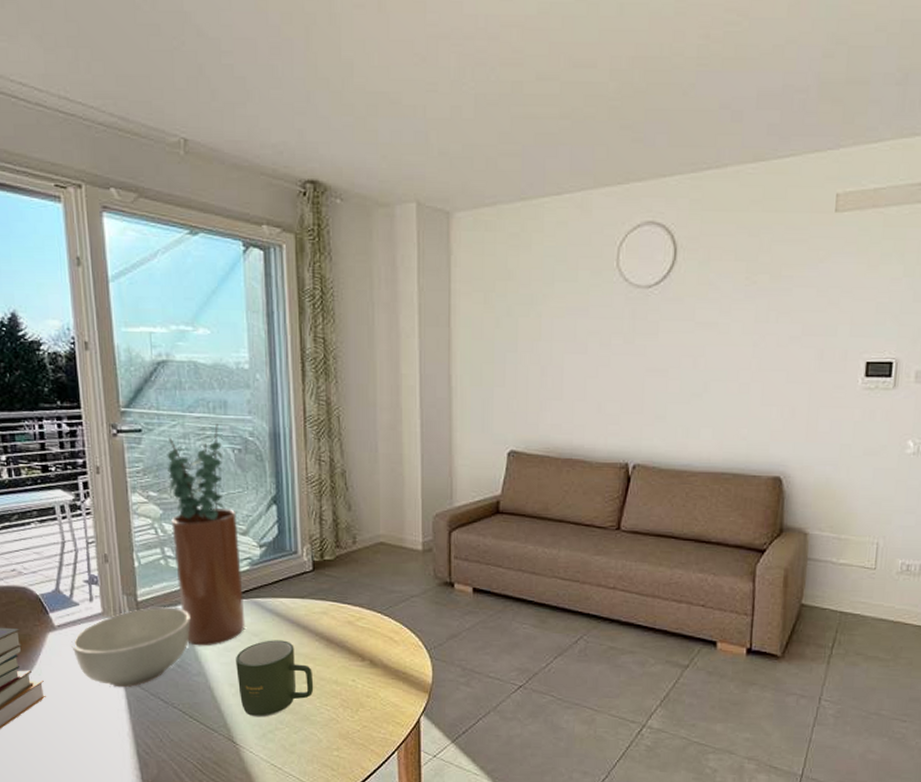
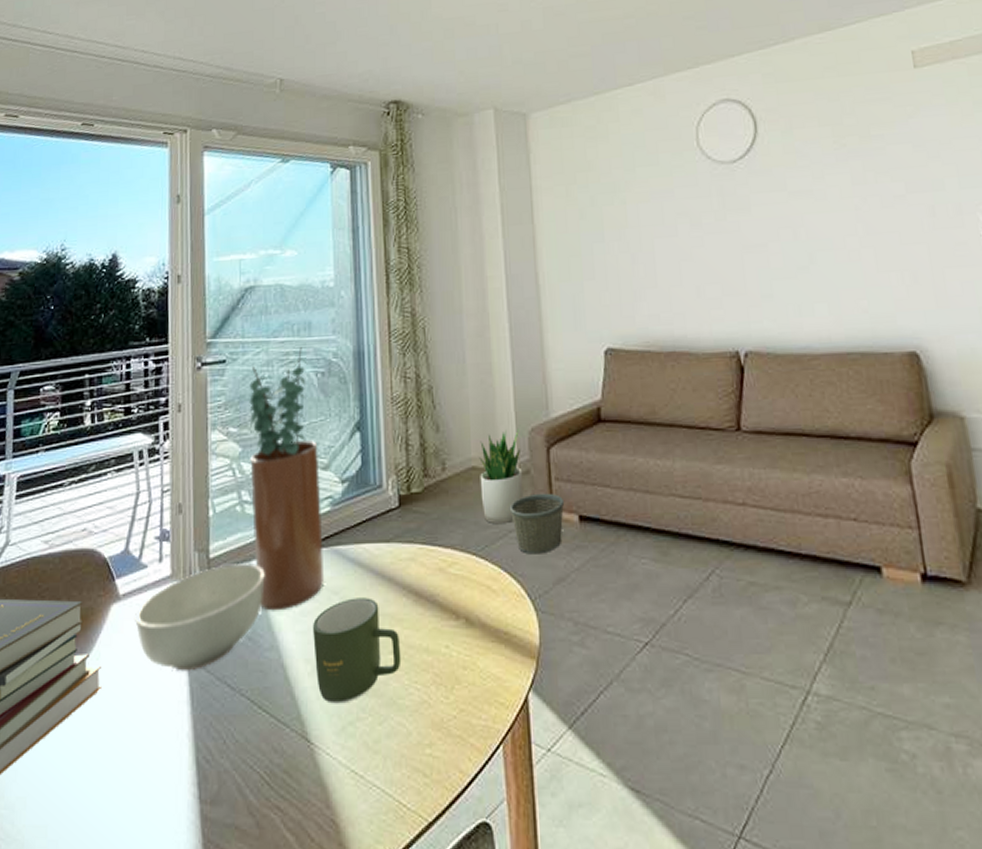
planter: none [387,514,426,590] -> present [479,429,524,523]
basket: none [412,568,462,616] -> present [509,493,565,555]

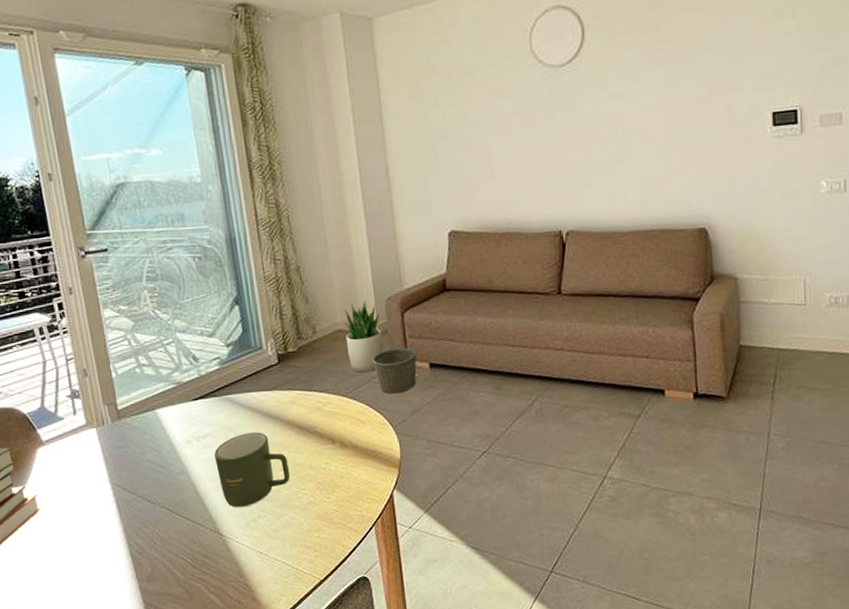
bowl: present [134,562,265,671] -> none [59,411,170,494]
vase: present [249,347,325,611] -> none [133,236,221,446]

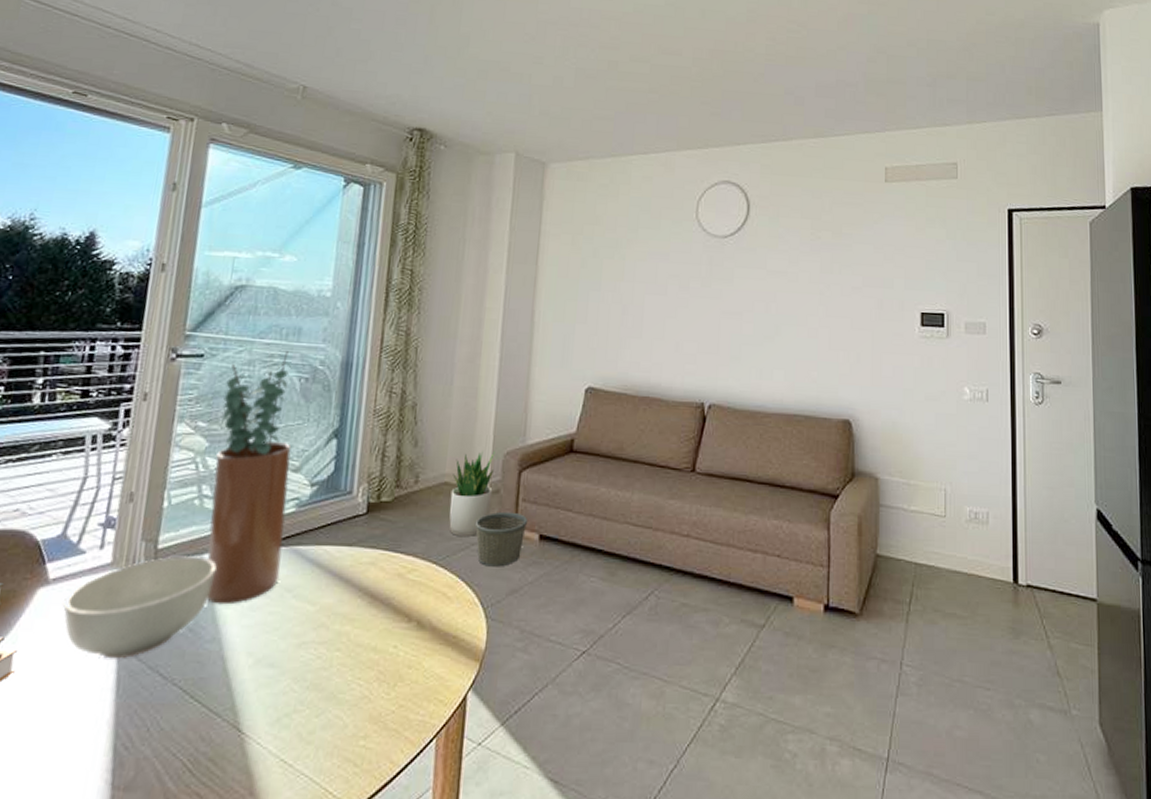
bowl: none [59,411,170,494] -> present [62,555,217,659]
vase: none [133,236,221,446] -> present [207,351,292,605]
mug: present [214,432,291,508] -> none [257,596,349,696]

